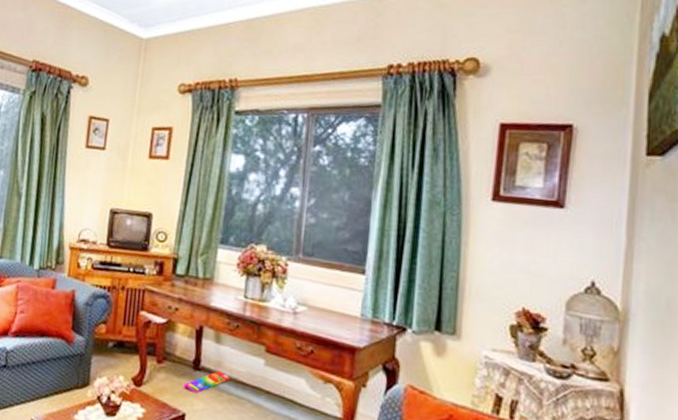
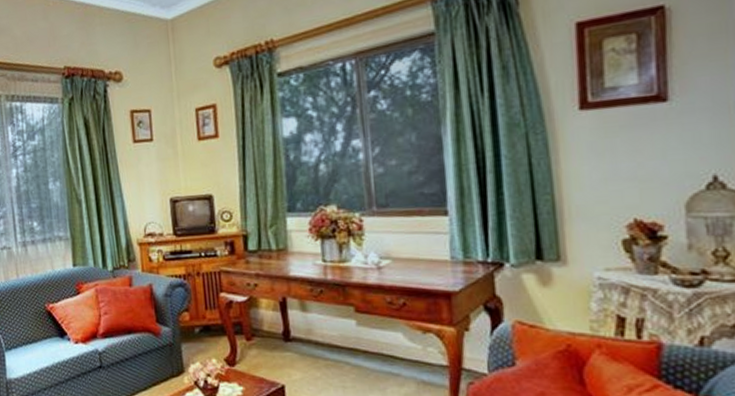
knob puzzle: present [183,370,230,394] -> none [277,338,323,364]

